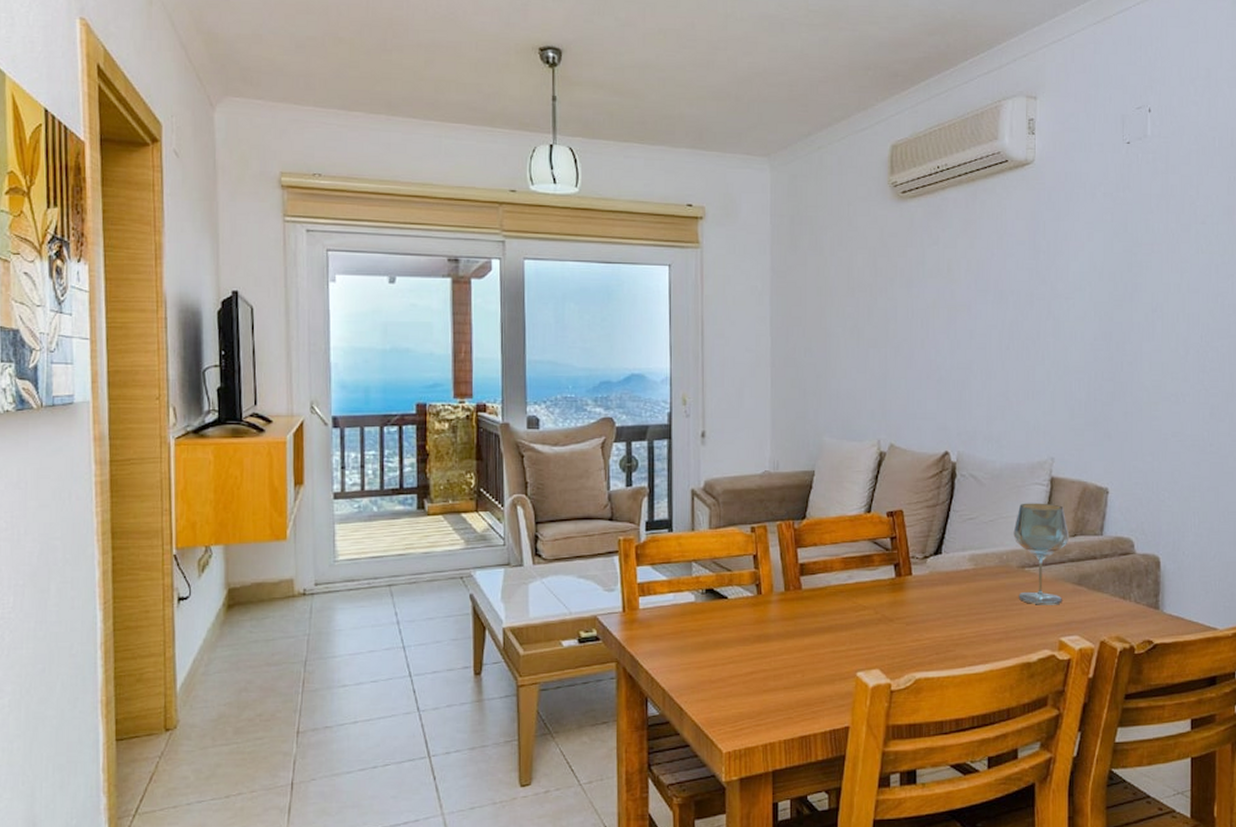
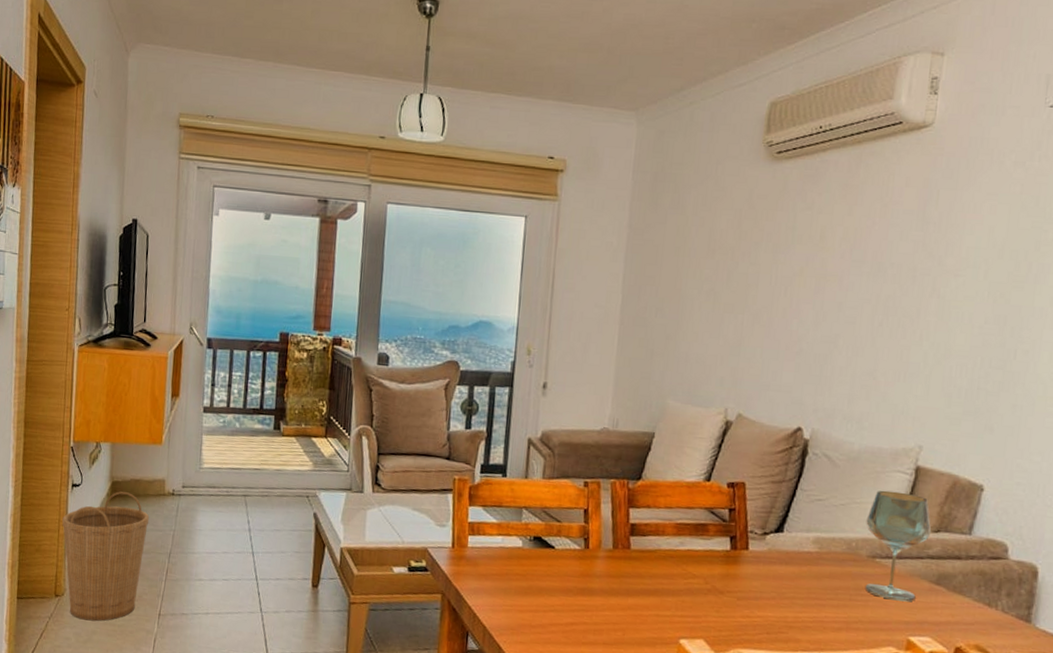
basket: none [168,599,278,753] -> present [62,491,150,621]

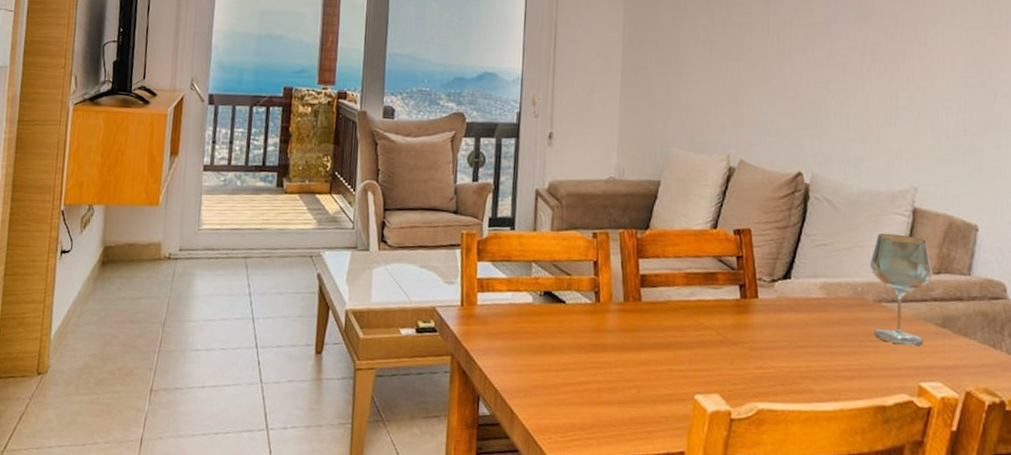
basket: present [62,491,150,621] -> none [48,257,144,401]

